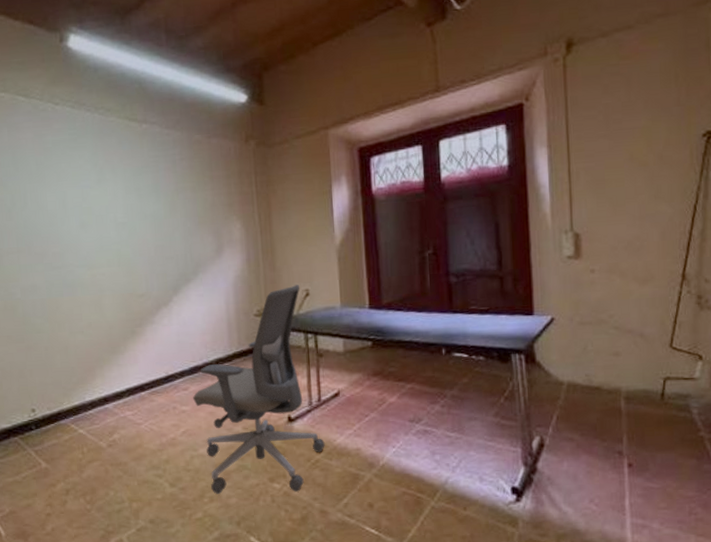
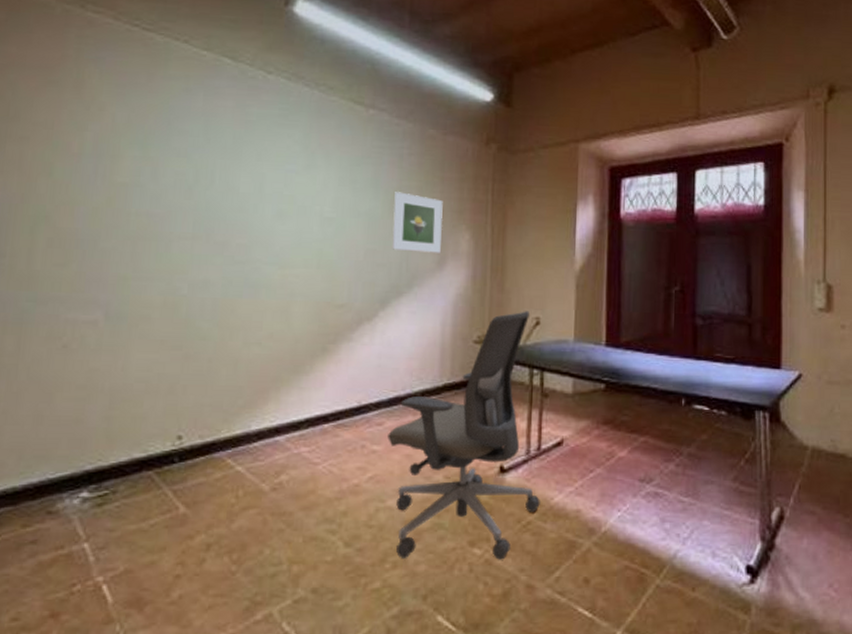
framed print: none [173,193,218,244] -> present [392,192,443,253]

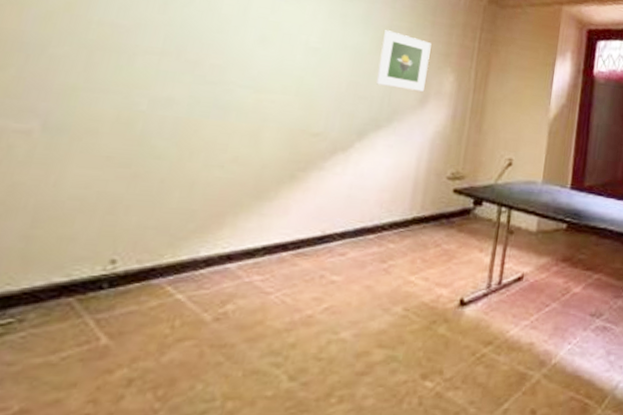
office chair: present [388,311,540,560] -> none [344,152,503,393]

